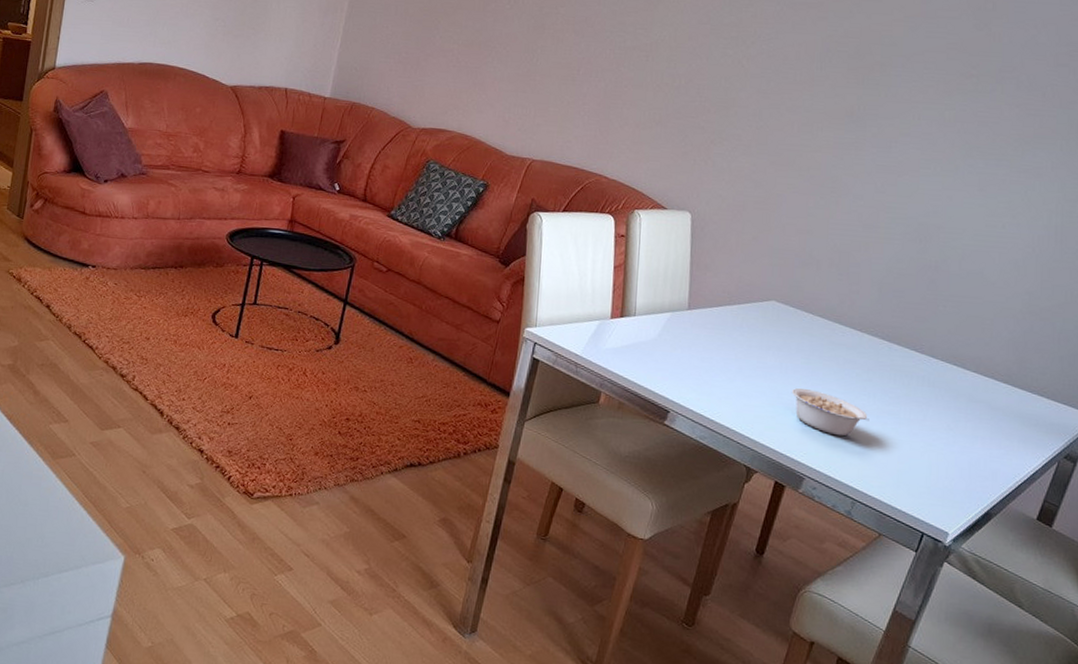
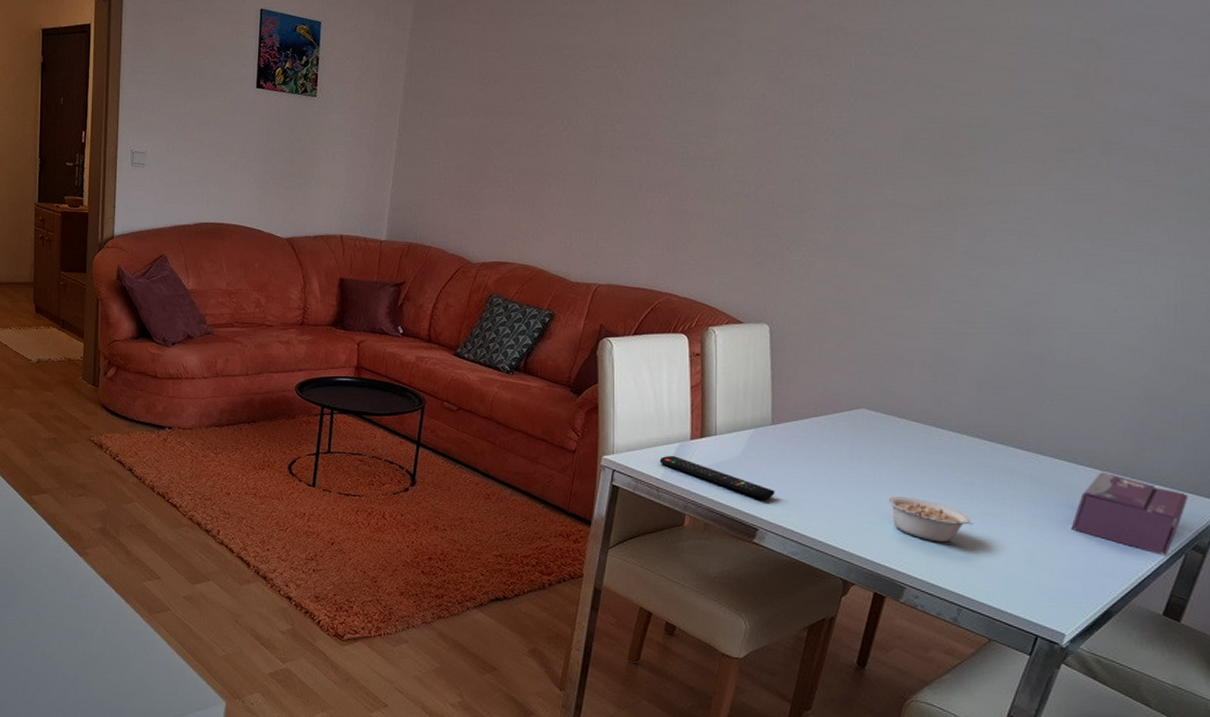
remote control: none [579,332,688,384] -> present [659,455,775,501]
tissue box: none [957,378,1062,463] -> present [1071,471,1188,556]

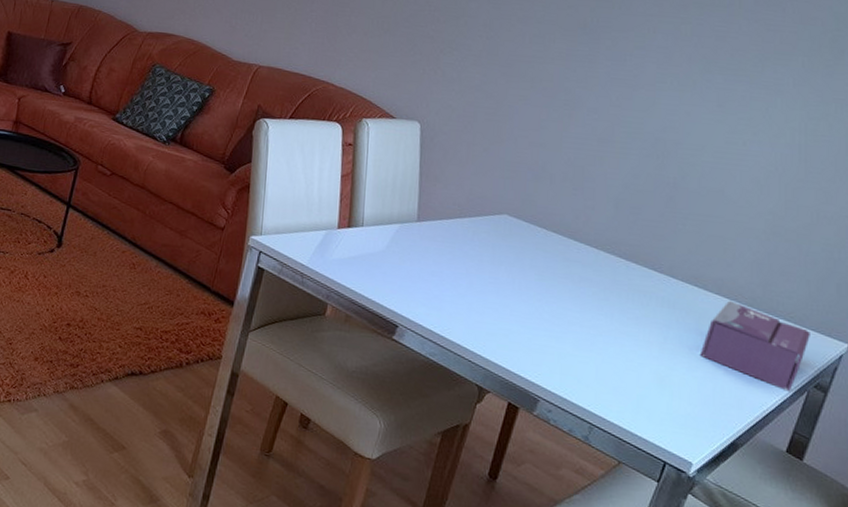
remote control: present [659,455,775,501] -> none [306,242,417,298]
legume: present [888,496,973,543] -> none [526,305,607,358]

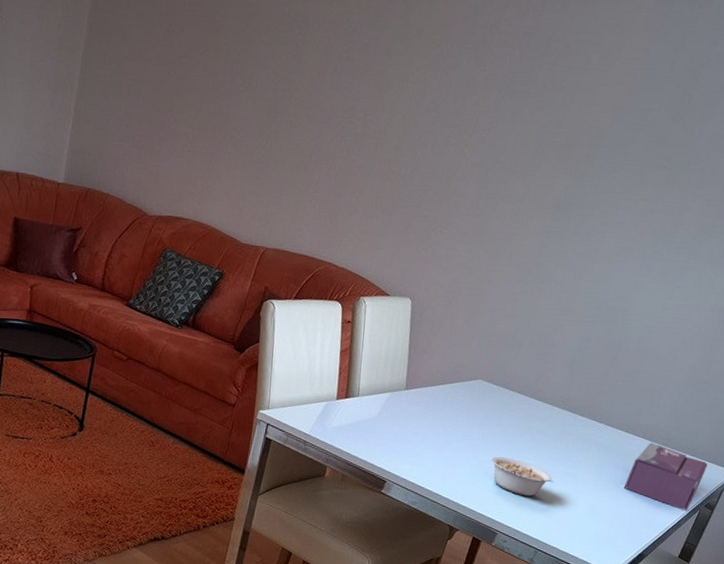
legume: none [526,305,607,358] -> present [491,456,554,497]

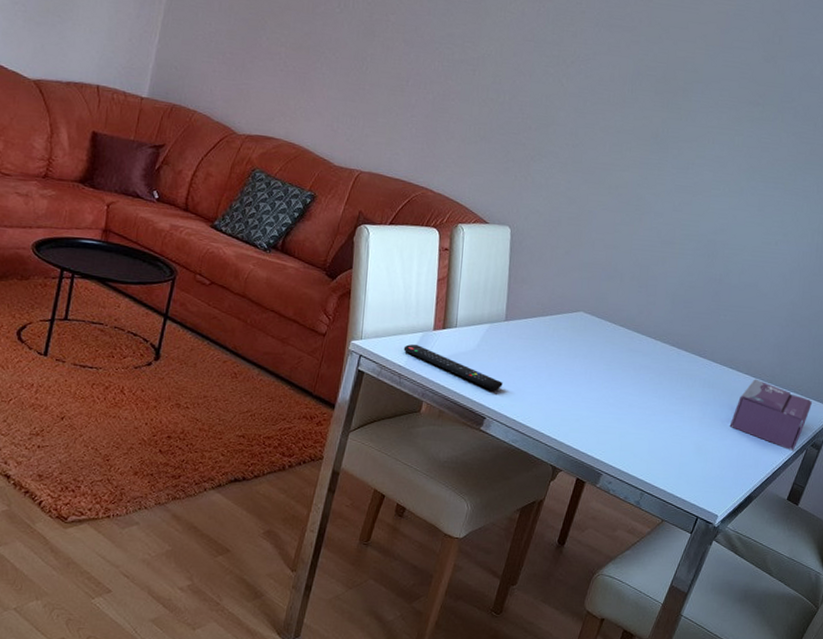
remote control: none [308,412,403,457] -> present [403,344,503,392]
legume: present [491,456,554,497] -> none [595,392,659,435]

